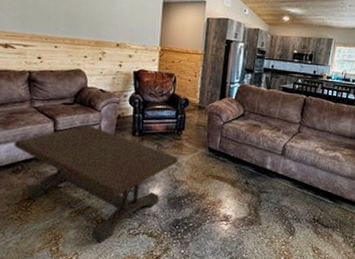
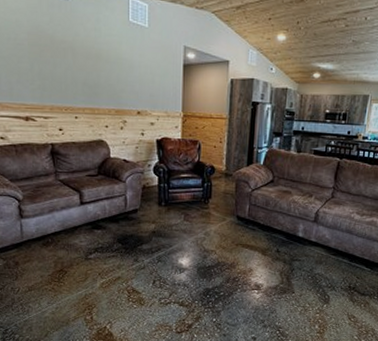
coffee table: present [14,125,178,244] -> none [42,196,206,313]

